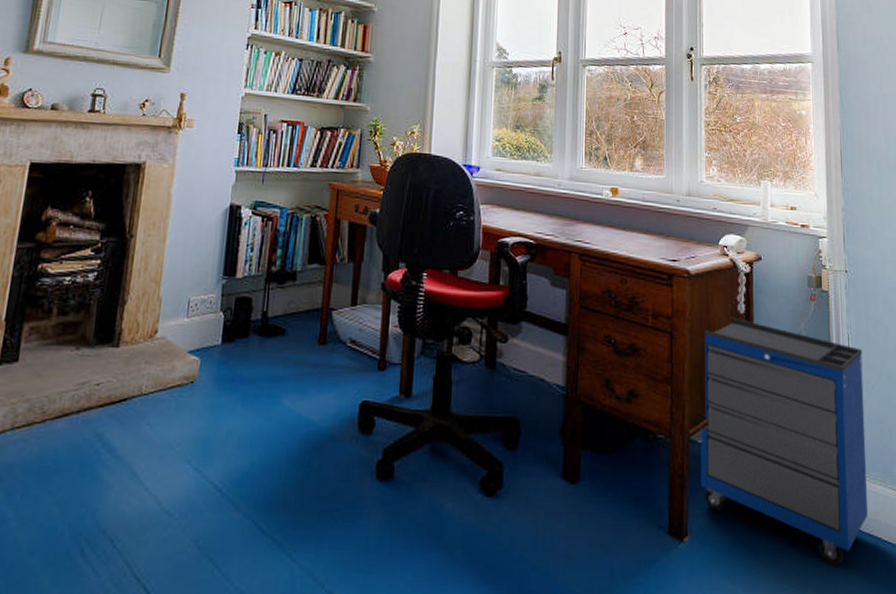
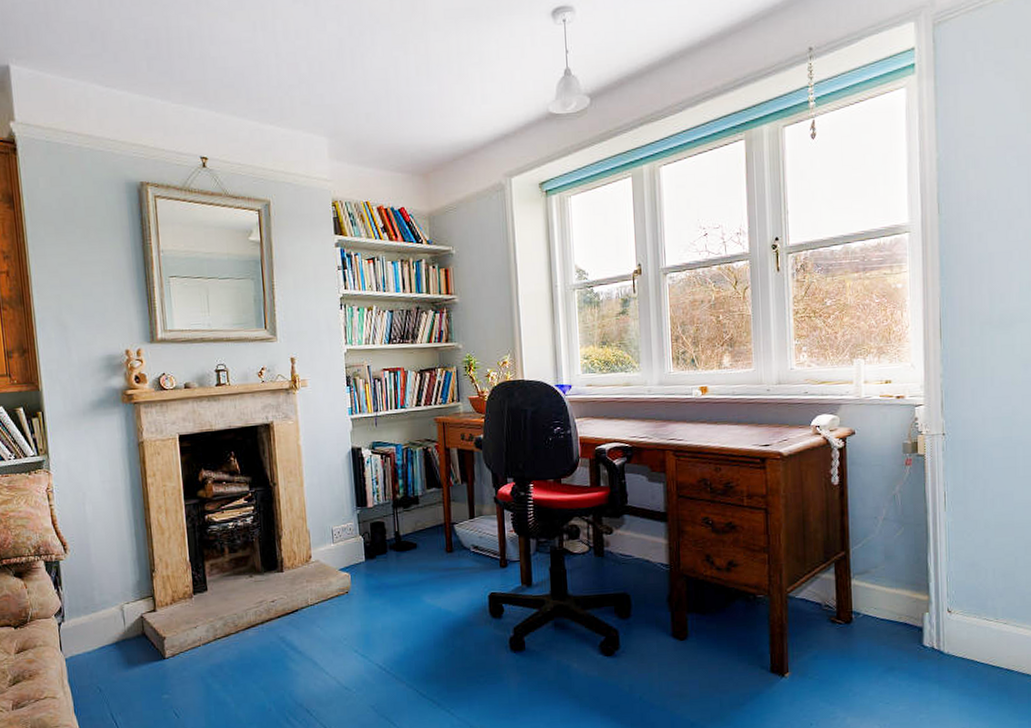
cabinet: present [700,317,868,566] -> none [798,489,961,685]

